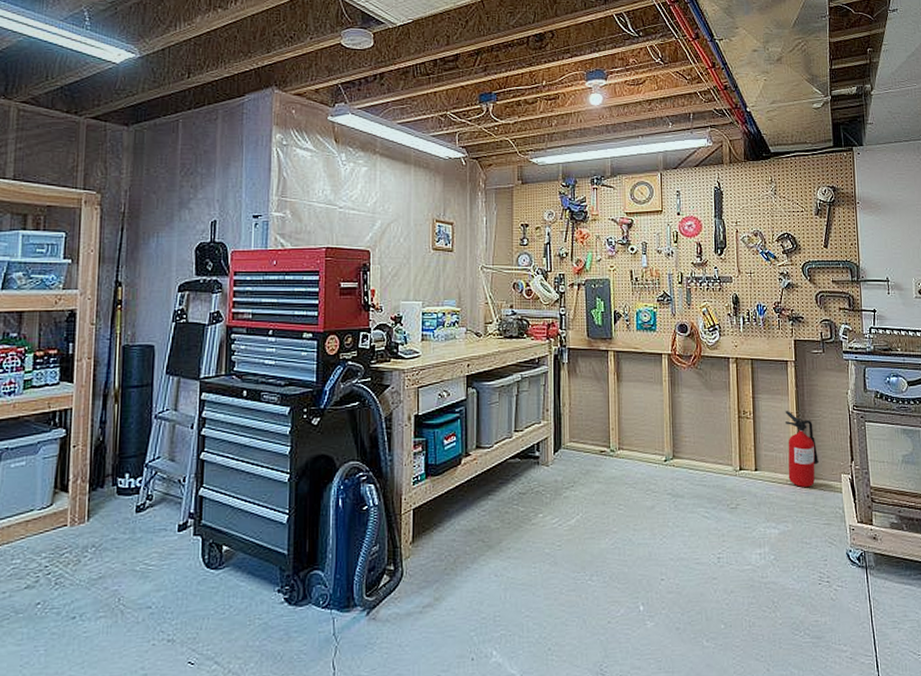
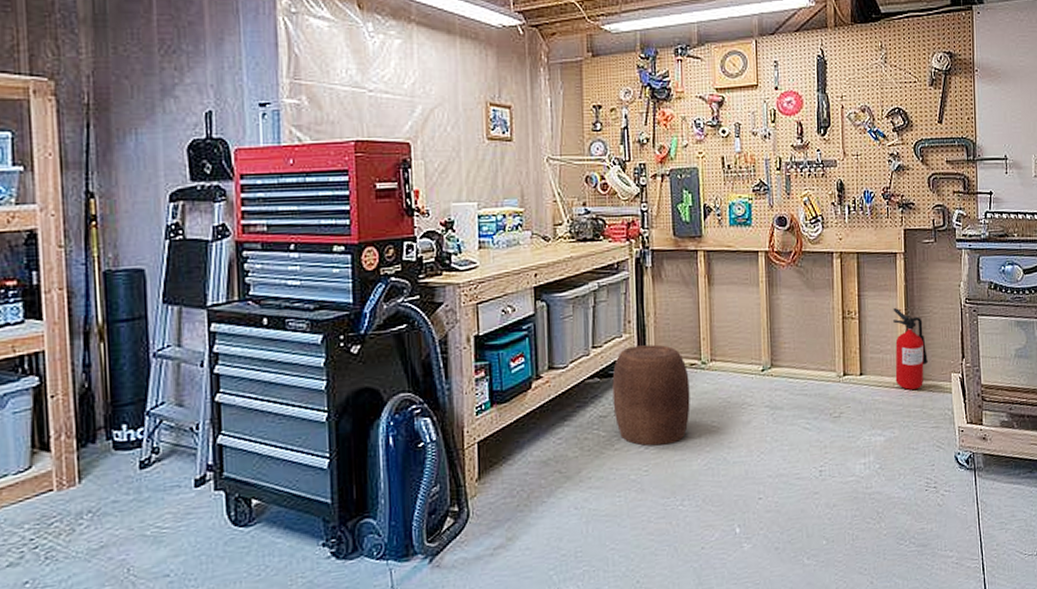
stool: none [531,431,600,523] -> present [612,344,690,446]

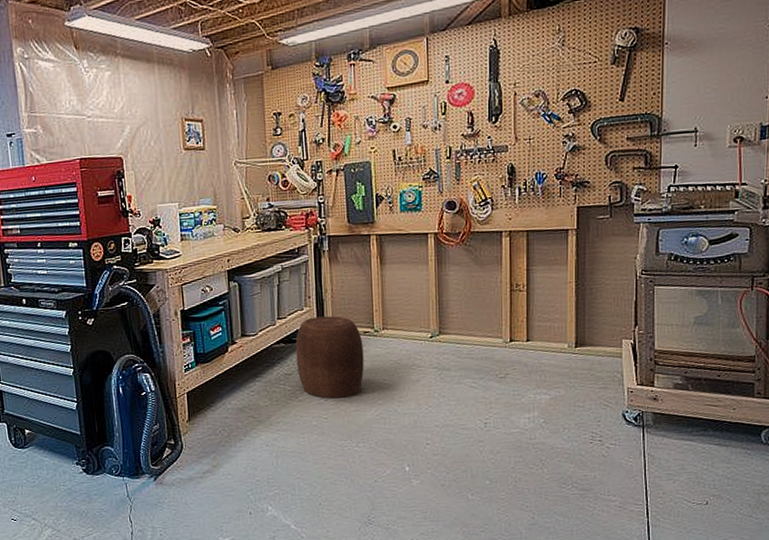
fire extinguisher: present [893,308,928,390] -> none [563,281,598,355]

